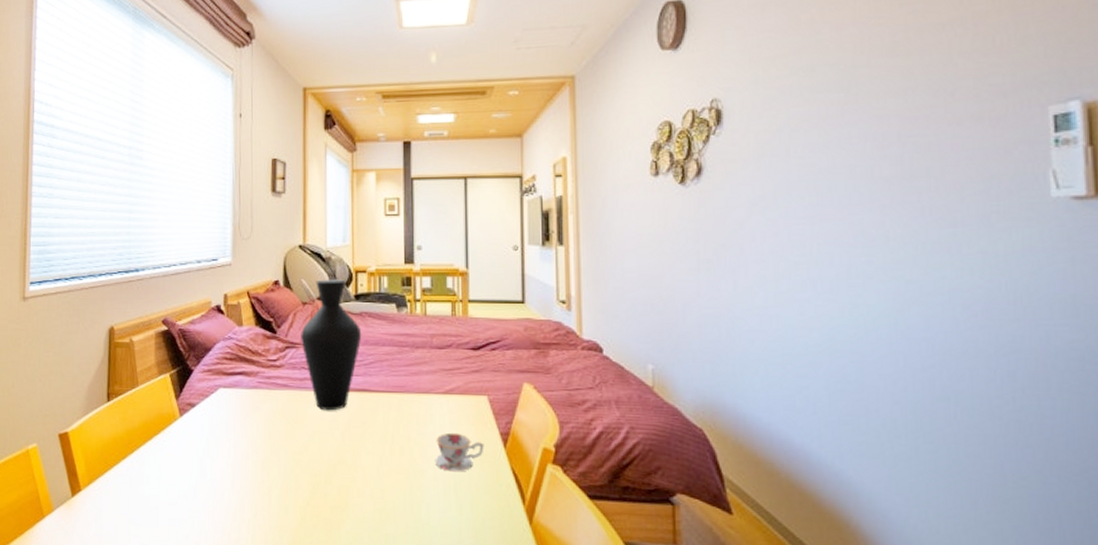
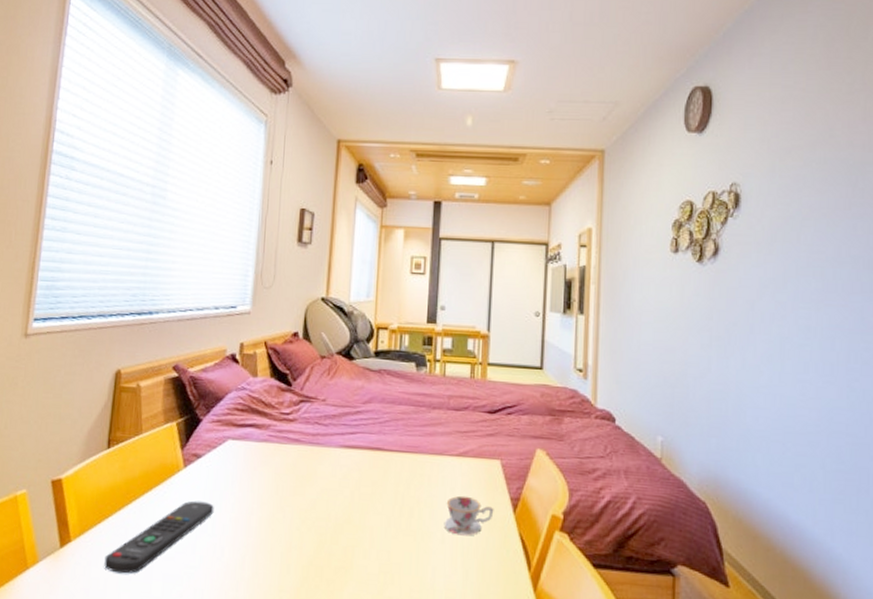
remote control: none [113,448,211,519] -> present [104,500,214,574]
vase: present [301,279,362,411] -> none [316,334,379,469]

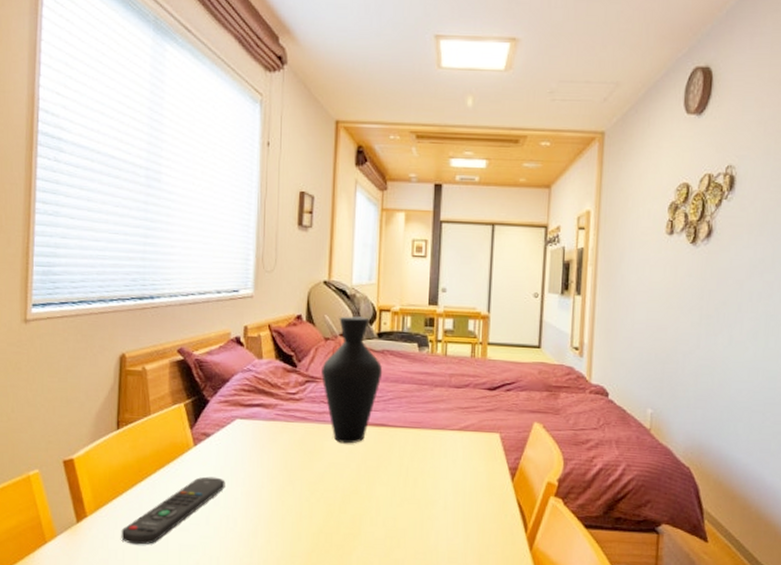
vase: none [316,334,379,469] -> present [321,316,383,444]
teacup: present [444,495,494,536] -> none [446,466,494,503]

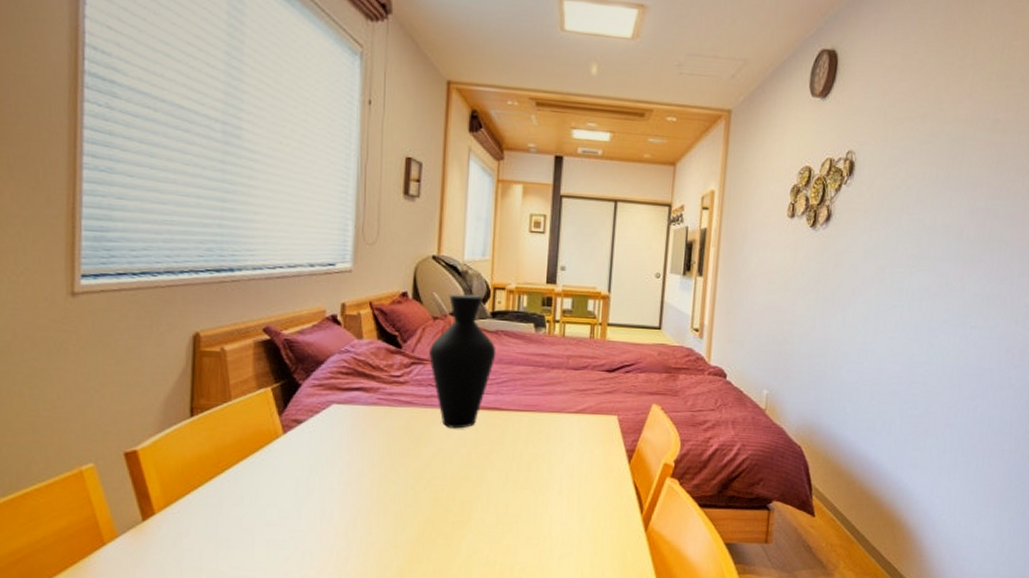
remote control: present [121,476,225,545] -> none [197,466,320,542]

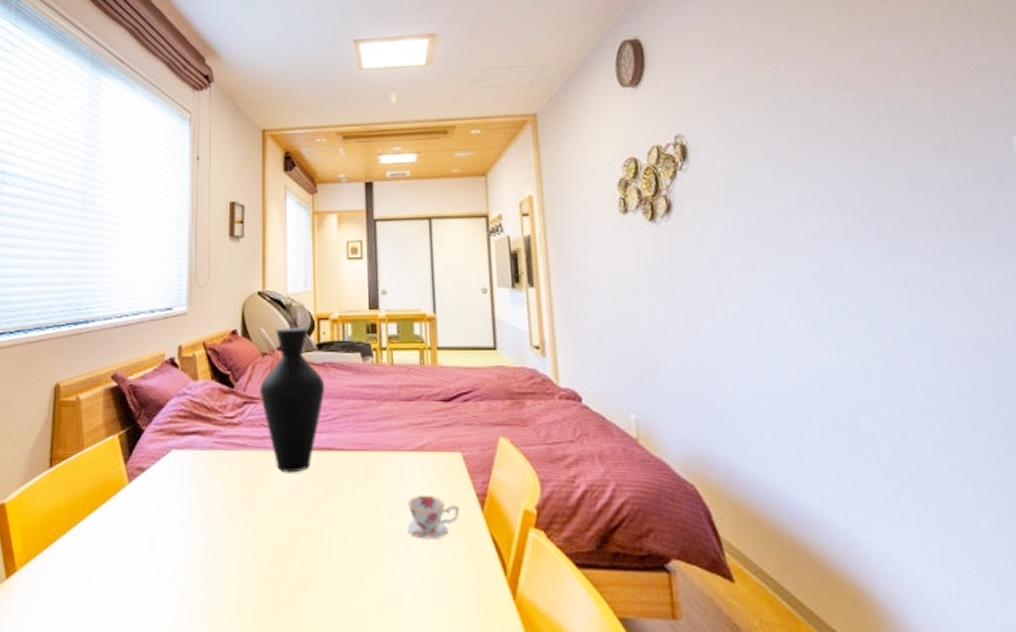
teacup: none [561,449,610,486] -> present [406,494,460,540]

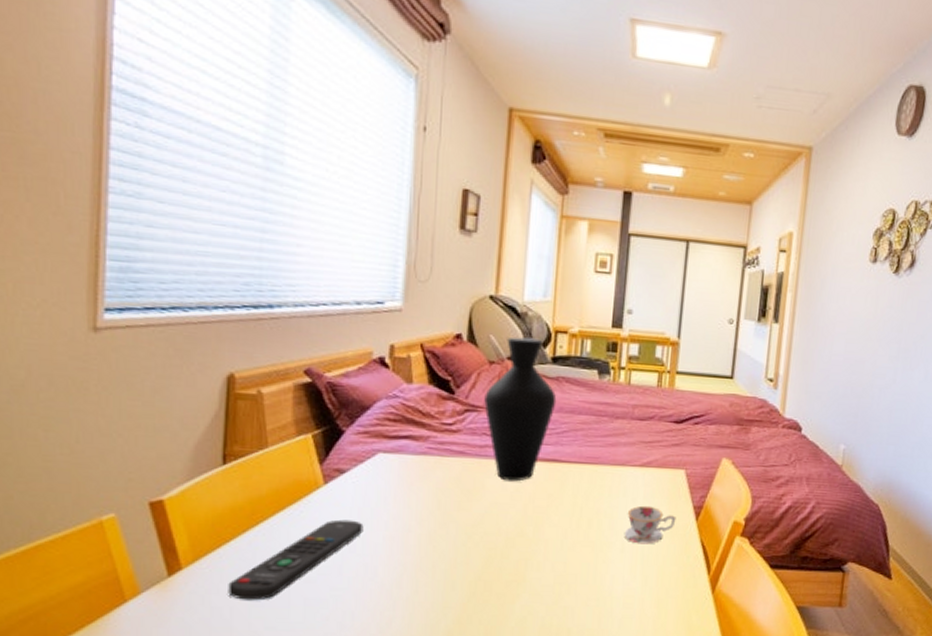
remote control: none [52,518,162,604] -> present [228,519,364,600]

